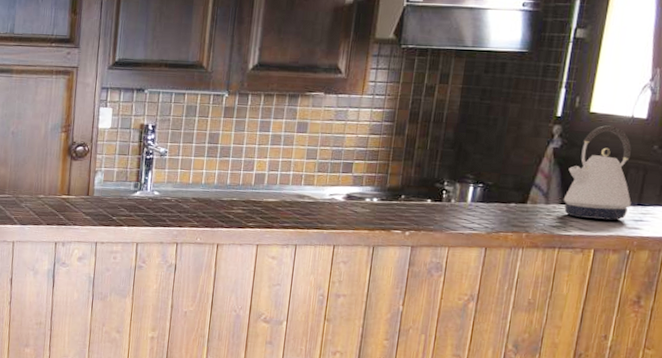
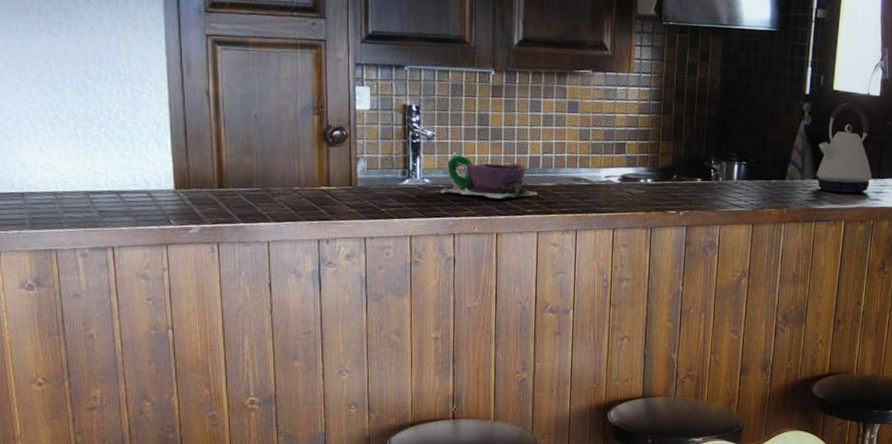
cup and saucer: none [168,167,260,213] -> present [441,151,538,199]

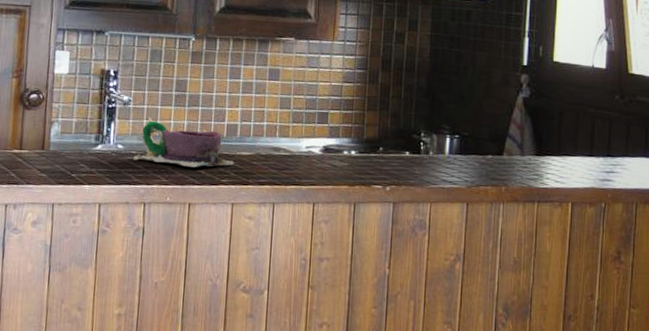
kettle: present [816,103,872,193] -> none [537,75,601,172]

